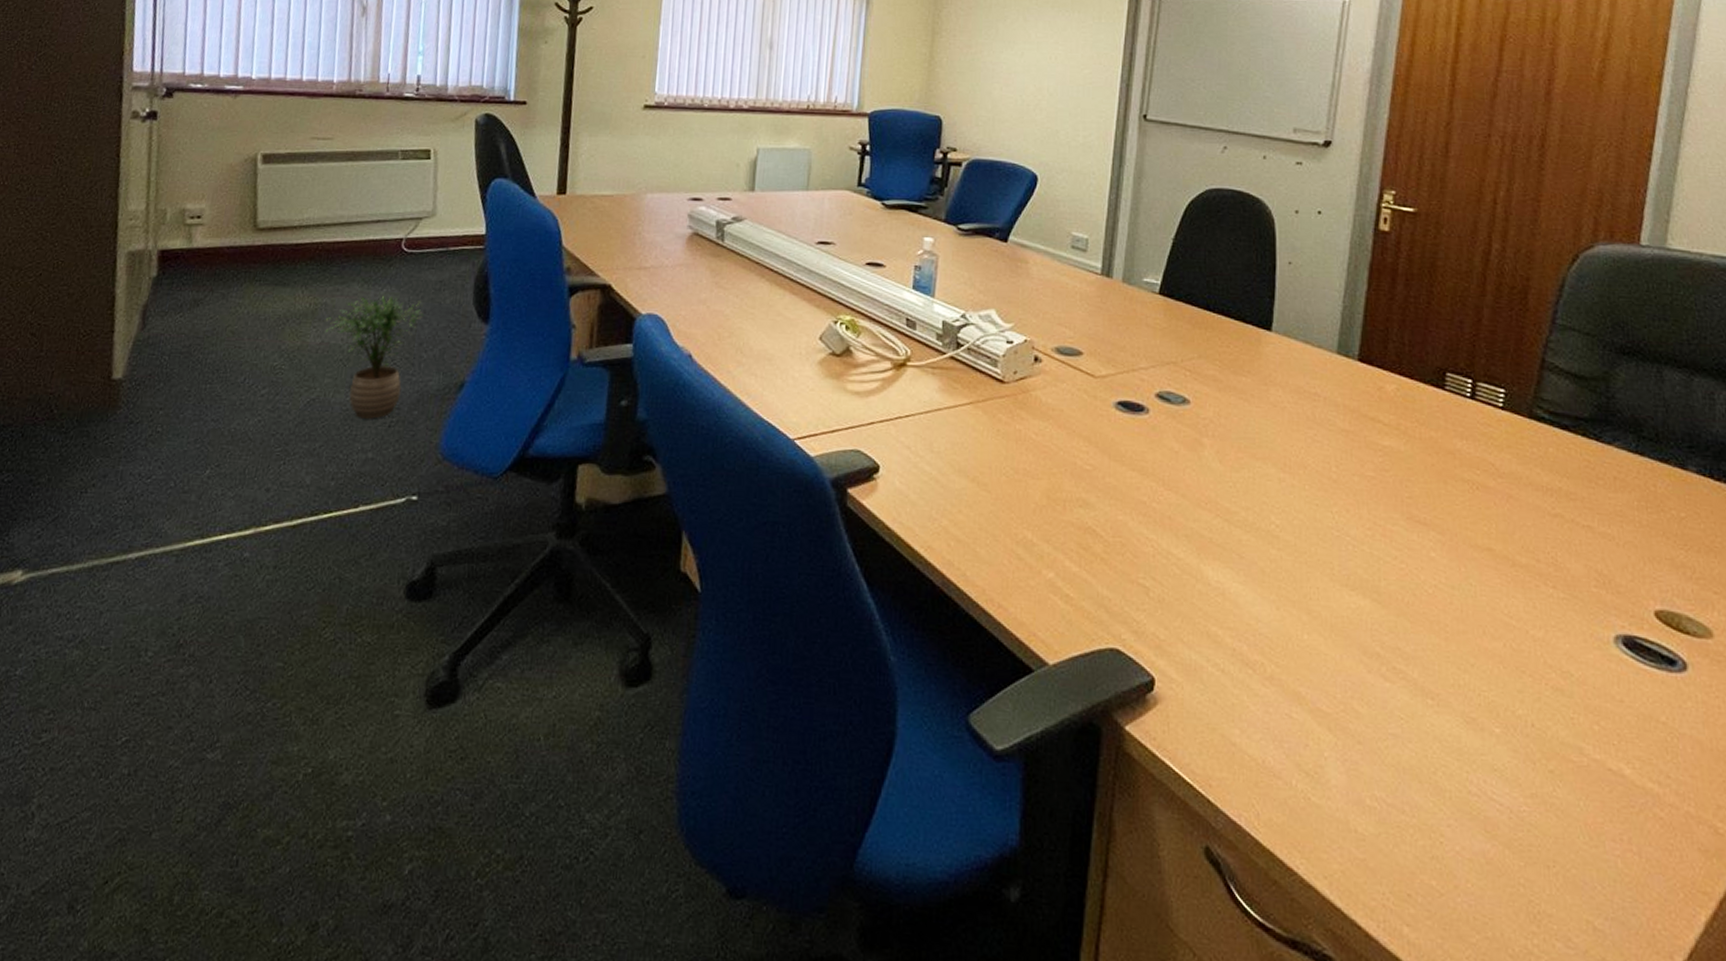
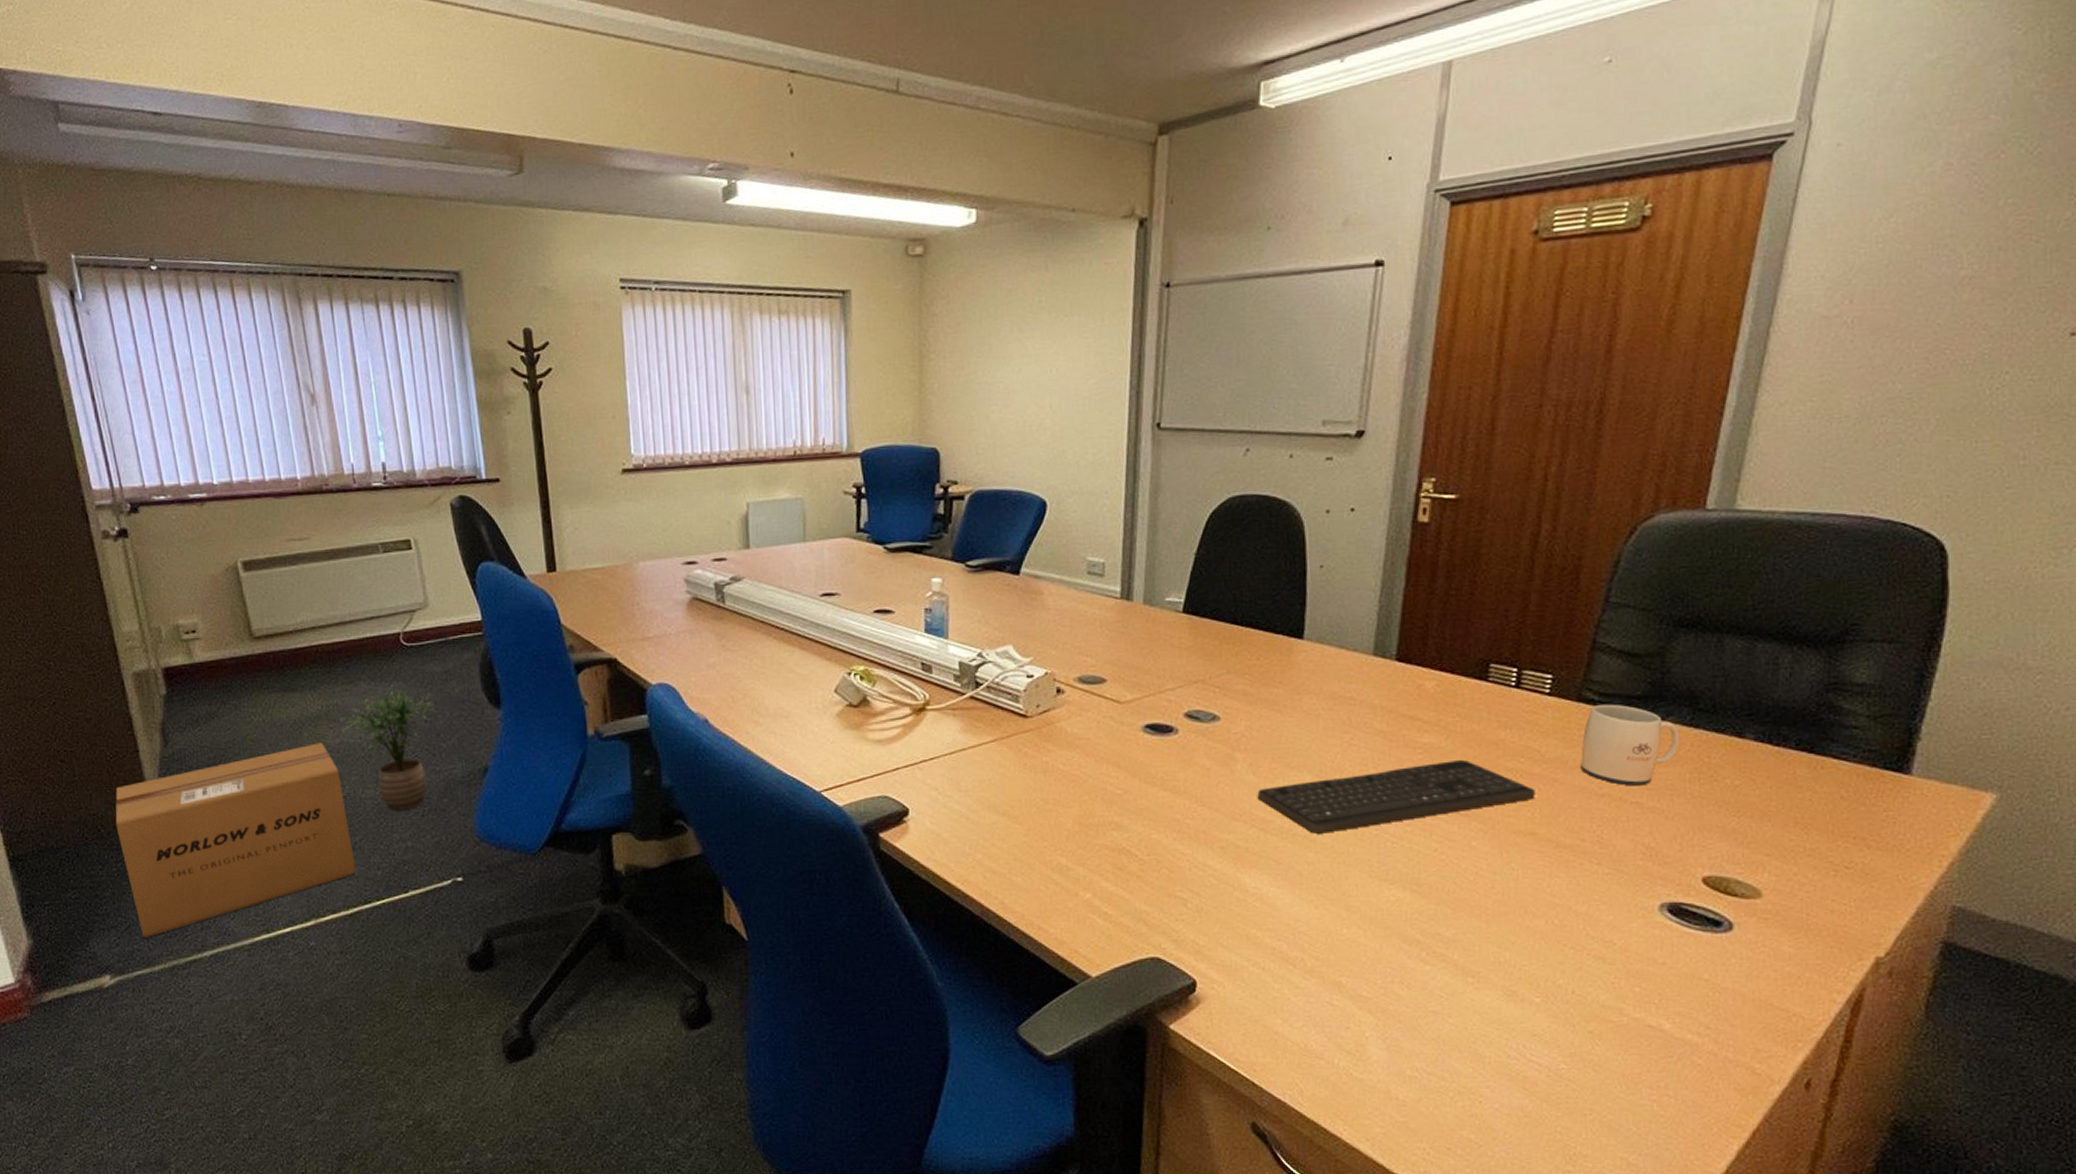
box: none [68,341,314,533] -> present [115,743,357,938]
computer keyboard: none [1223,465,1491,530] -> present [1257,759,1535,834]
mug: none [1533,423,1627,510] -> present [1580,704,1680,786]

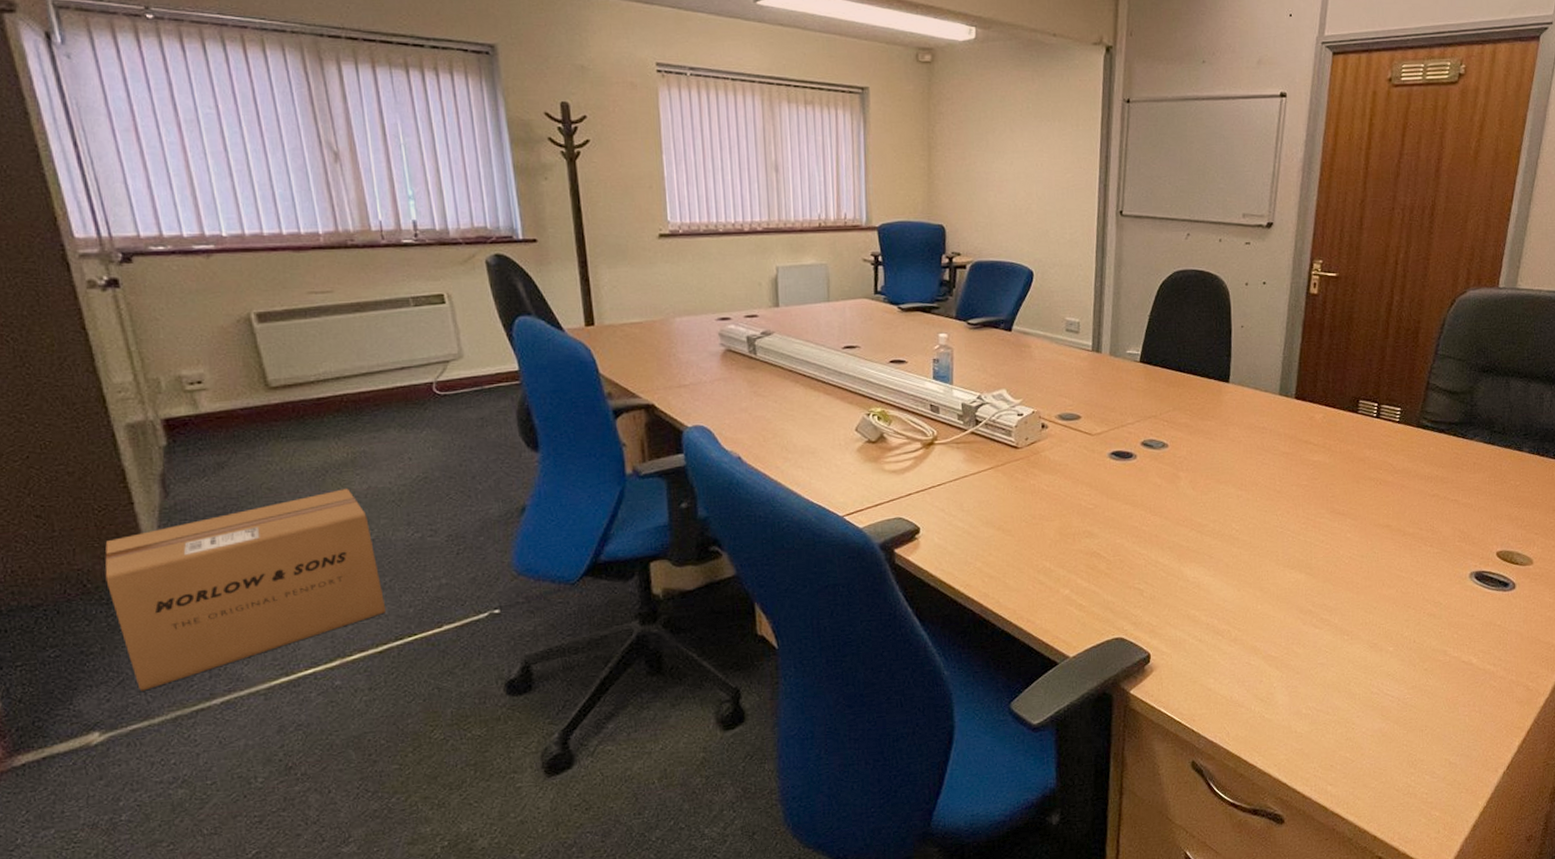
potted plant: present [338,691,436,810] -> none [366,437,471,551]
computer keyboard: present [1257,759,1535,834] -> none [1195,472,1390,533]
mug: present [1580,704,1680,786] -> none [1419,428,1483,488]

